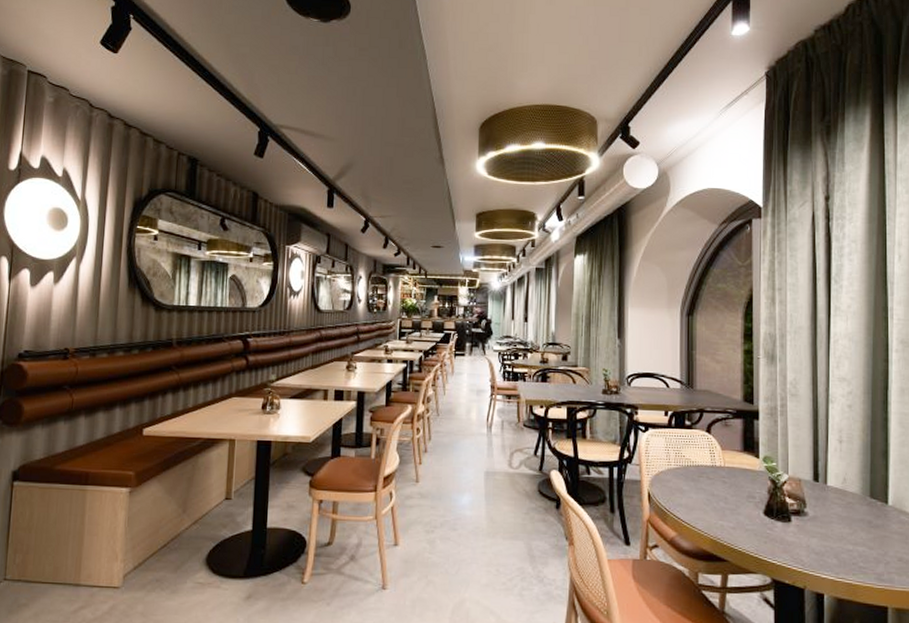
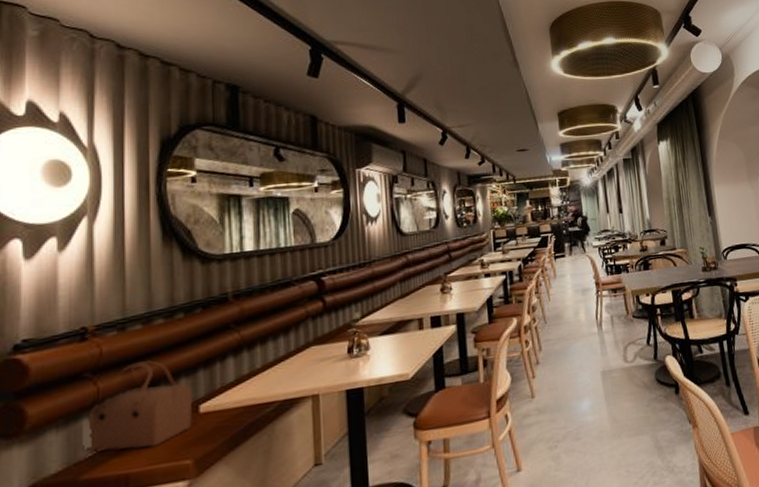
handbag: none [58,384,140,455] -> present [83,360,193,452]

